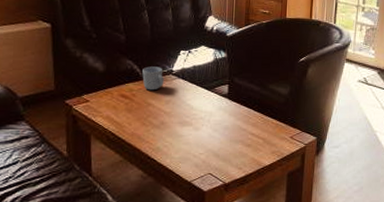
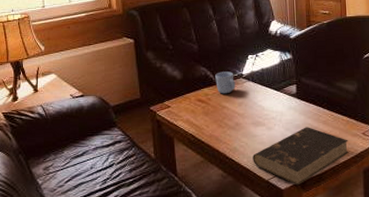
book: none [176,128,276,188] -> present [253,127,349,186]

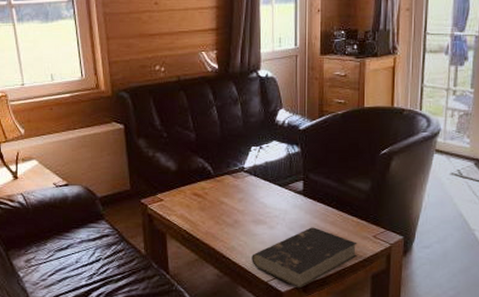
mug: present [215,71,236,94] -> none [214,164,236,189]

